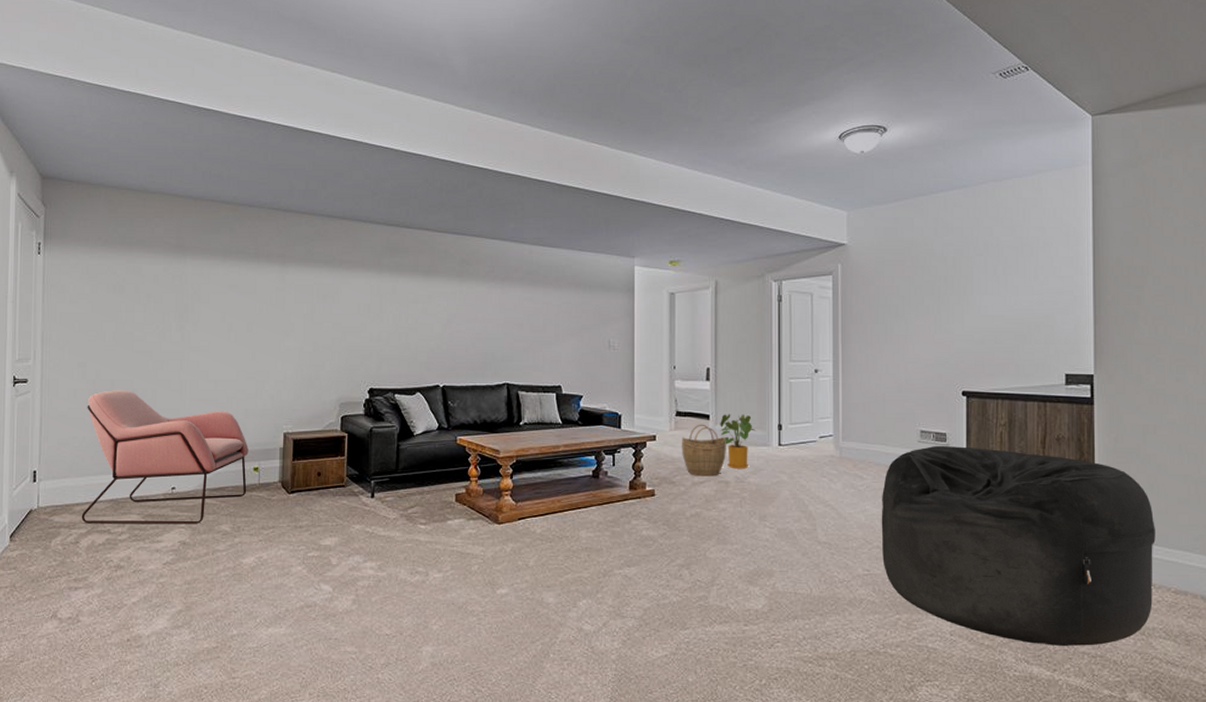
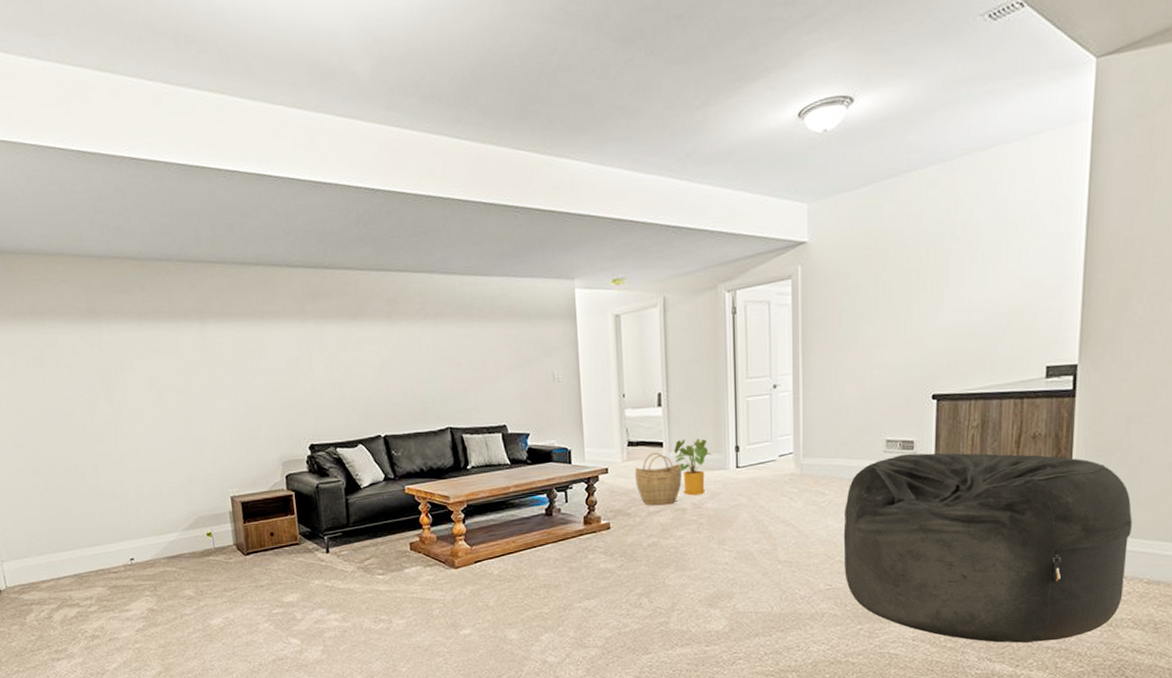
armchair: present [81,390,249,525] -> none [31,467,204,599]

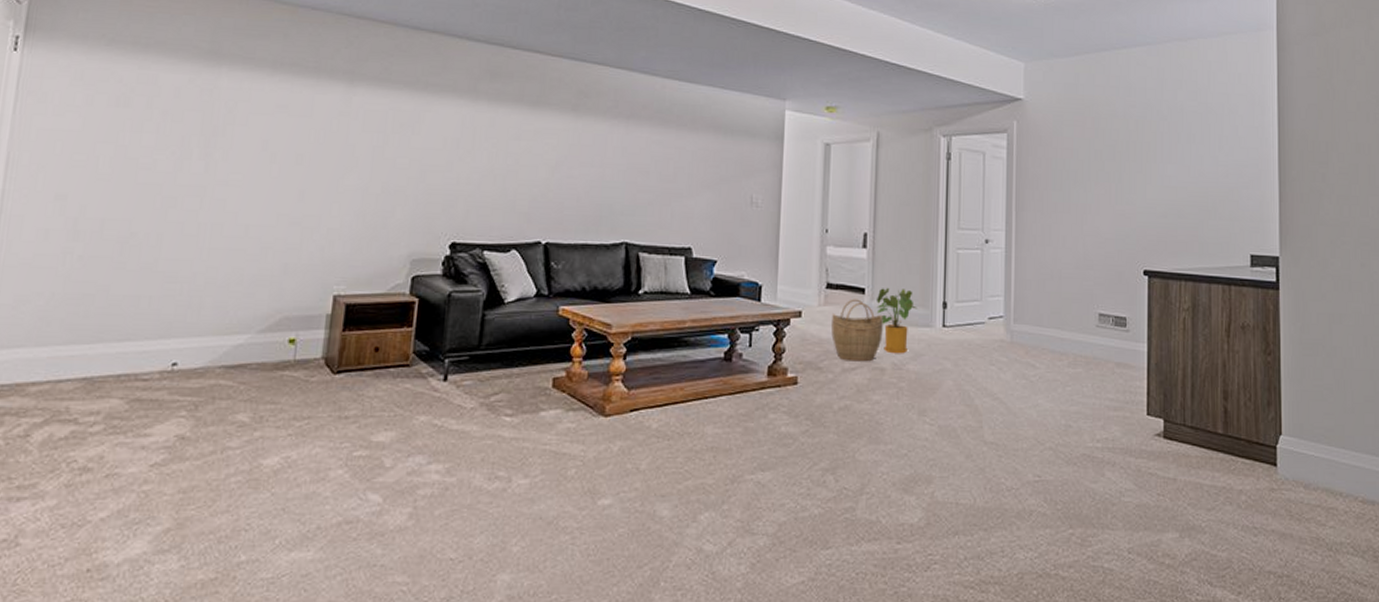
bean bag chair: present [843,453,1132,643] -> none [1054,331,1342,564]

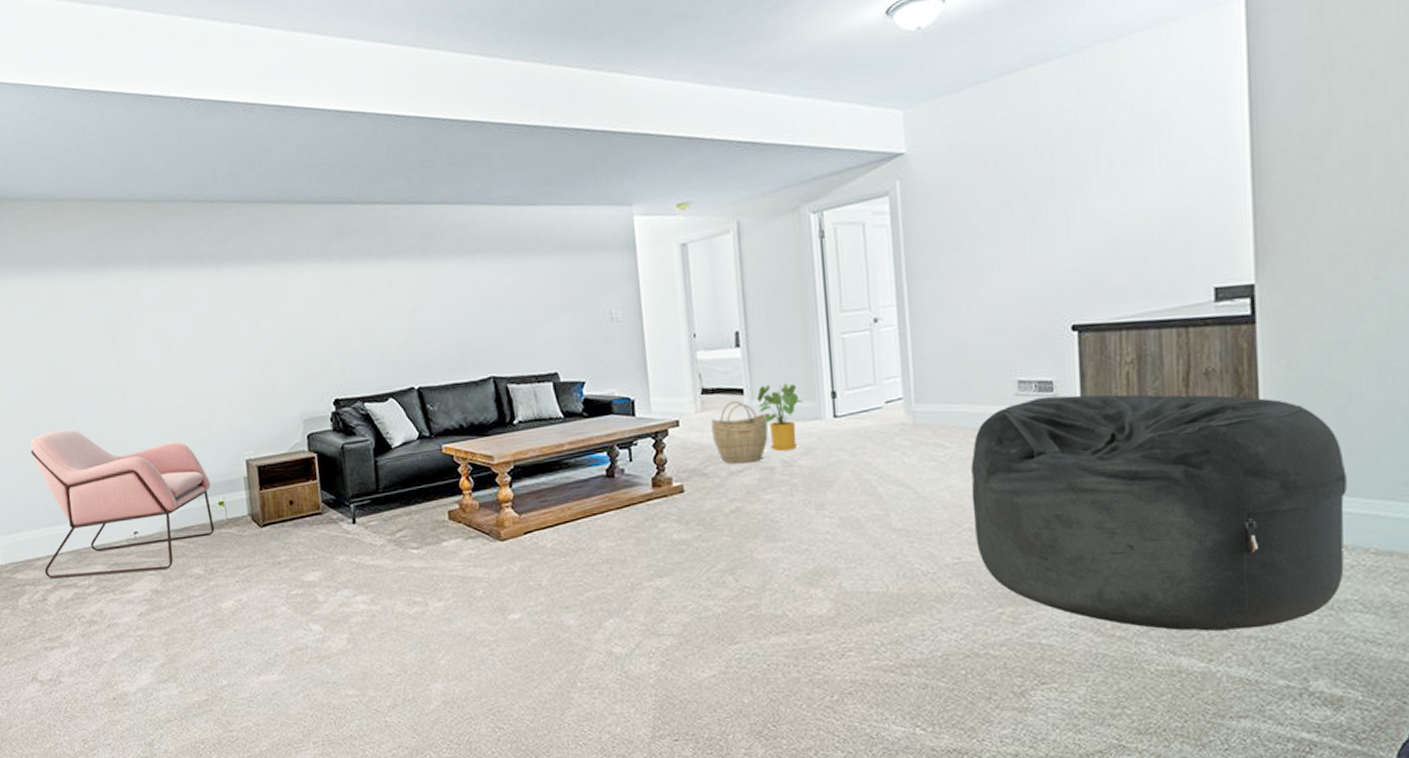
armchair: none [37,232,284,412] -> present [30,429,215,579]
bean bag chair: none [1054,331,1342,564] -> present [971,394,1347,631]

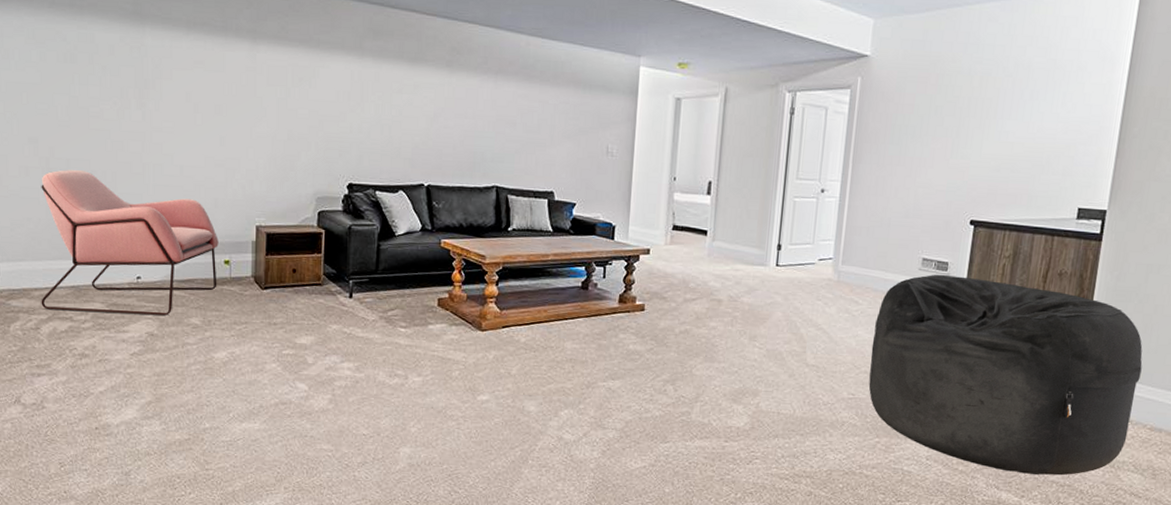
woven basket: present [711,400,768,465] -> none [675,239,723,294]
house plant: present [757,384,805,452] -> none [717,231,755,288]

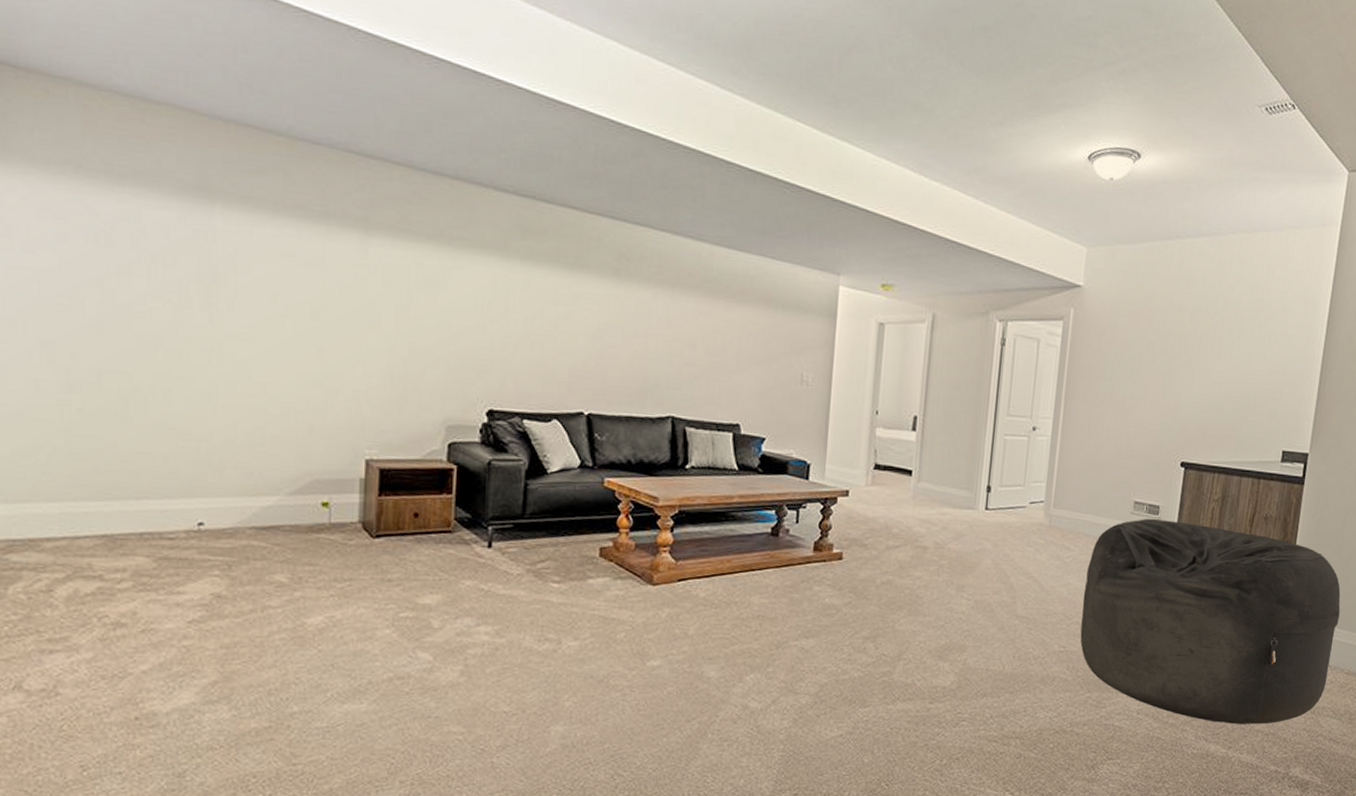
armchair: present [41,170,219,316] -> none [55,384,314,572]

